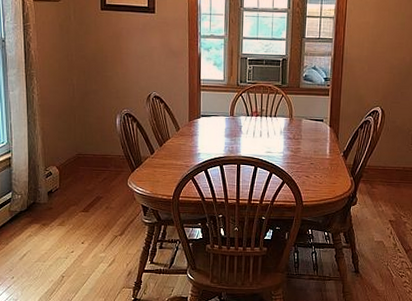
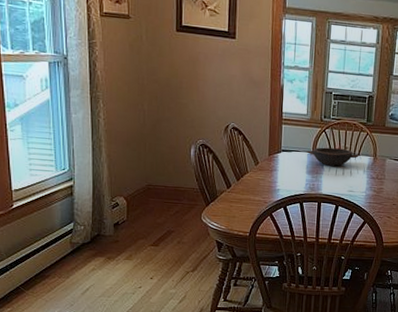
bowl: none [225,111,276,129] -> present [306,147,360,167]

